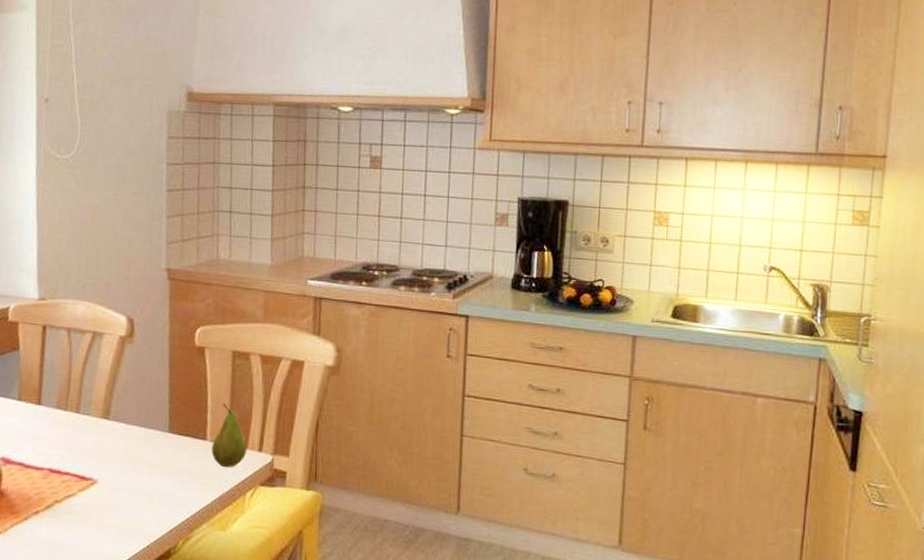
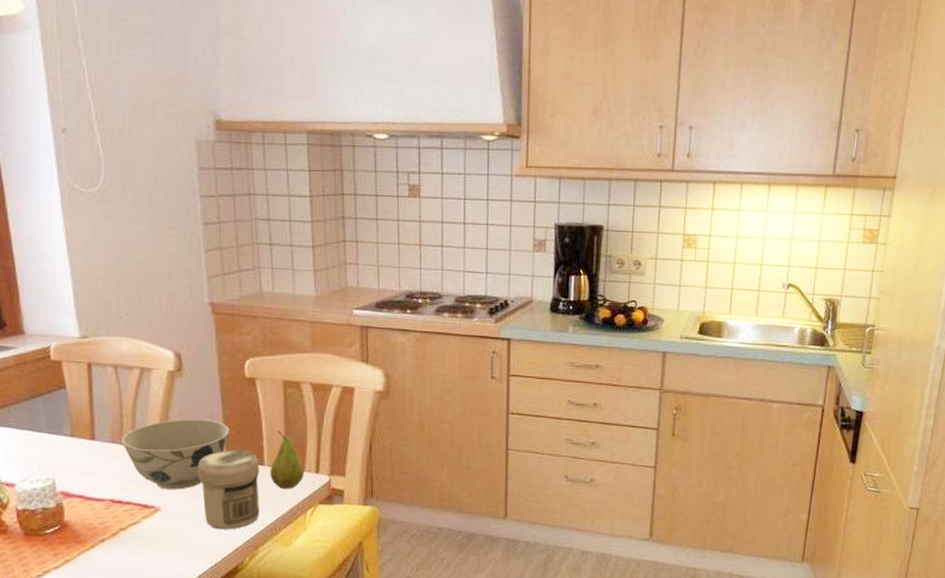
bowl: none [66,387,175,462] -> present [121,419,230,490]
jar: none [138,422,201,509] -> present [198,450,259,530]

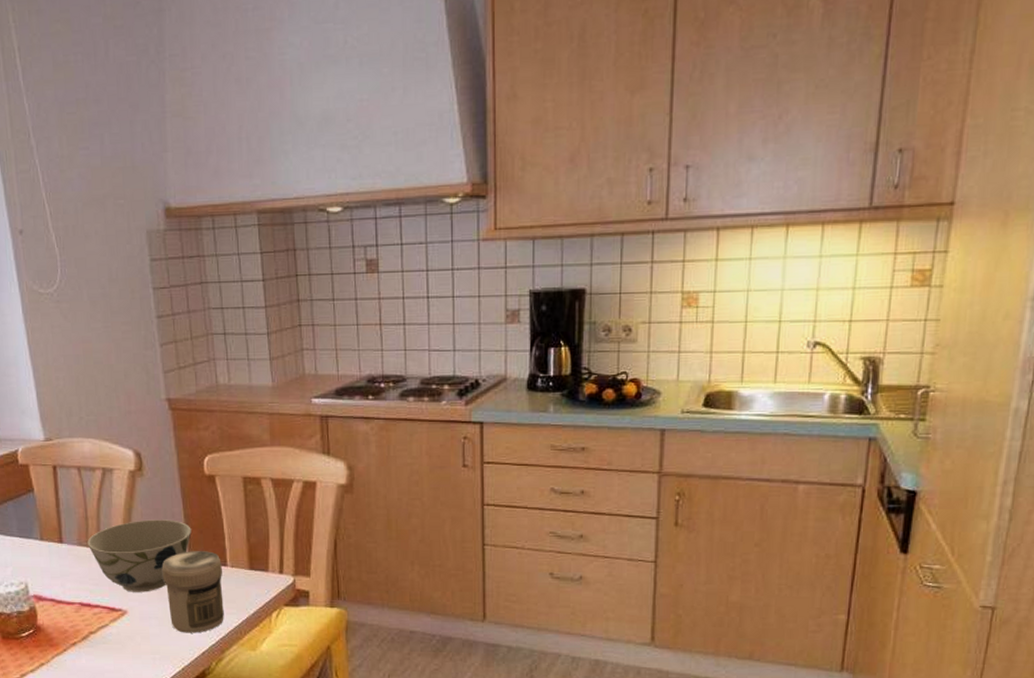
fruit: present [270,430,305,490] -> none [233,529,268,591]

